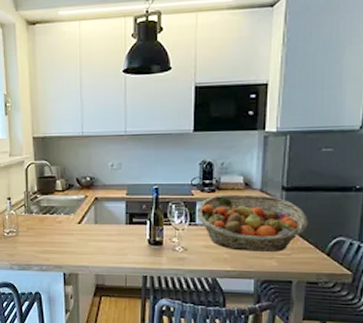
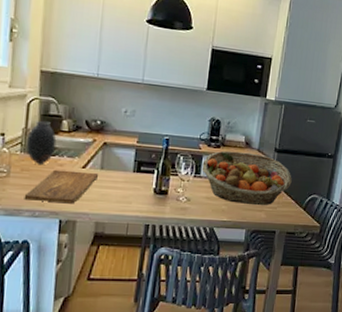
vase: none [28,182,53,224] -> present [26,120,57,166]
cutting board: none [32,227,94,258] -> present [24,169,99,204]

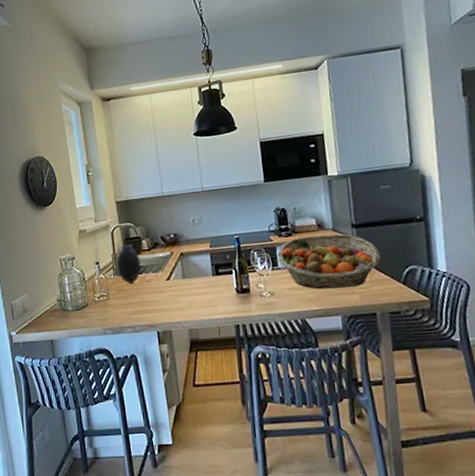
cutting board: present [24,169,99,204] -> none [124,282,183,318]

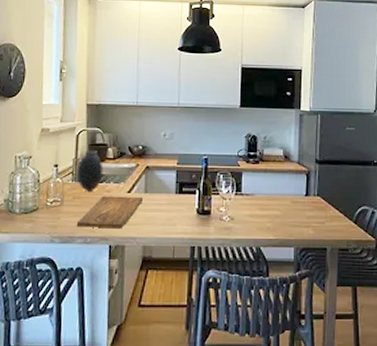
cutting board: none [124,282,183,318] -> present [76,196,144,229]
fruit basket: present [277,234,381,290] -> none [242,166,338,221]

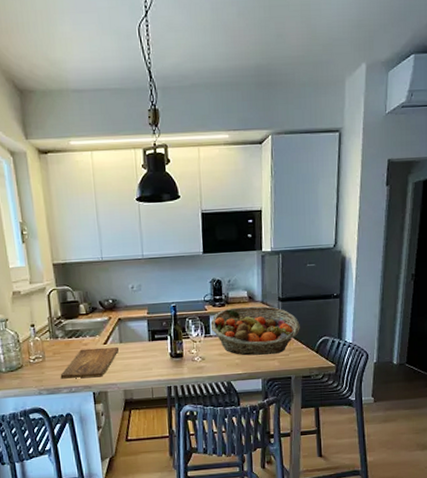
vase: present [76,150,103,193] -> none [53,307,79,348]
fruit basket: none [242,166,338,221] -> present [210,306,300,356]

